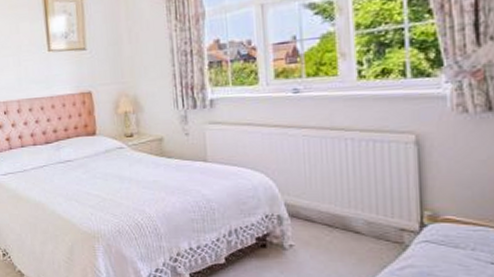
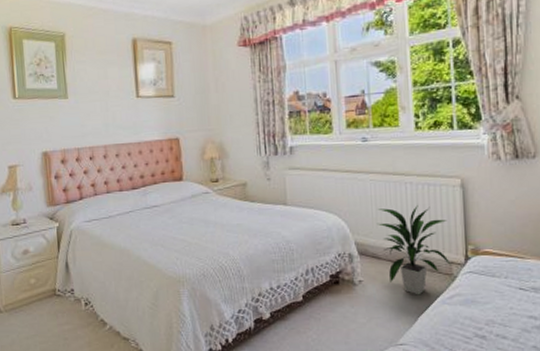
indoor plant: none [310,163,402,264] -> present [376,204,451,295]

